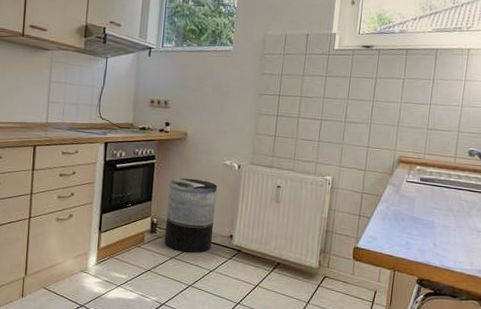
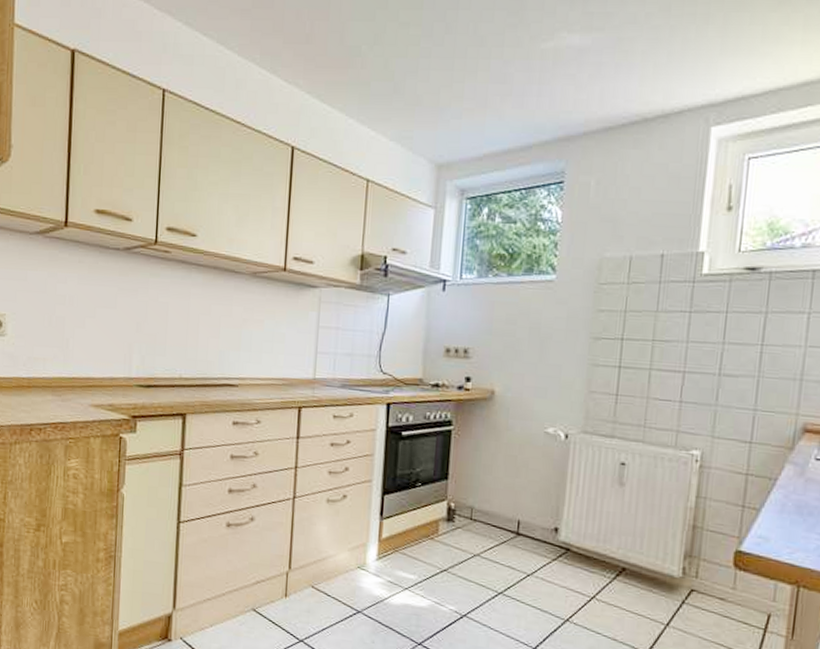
trash can: present [164,178,218,254] -> none [465,450,537,551]

